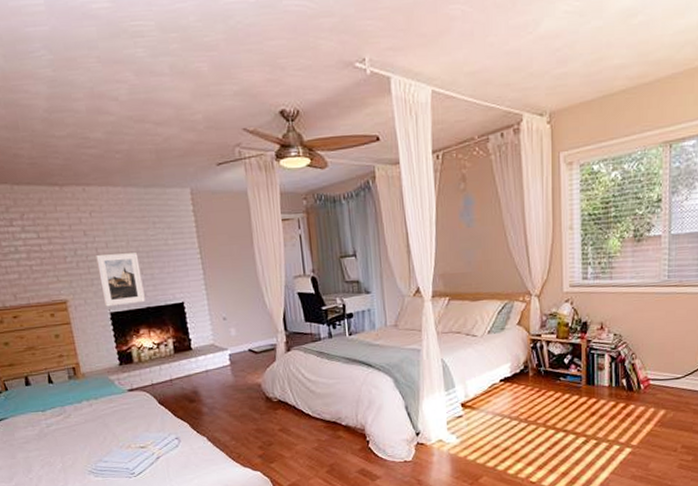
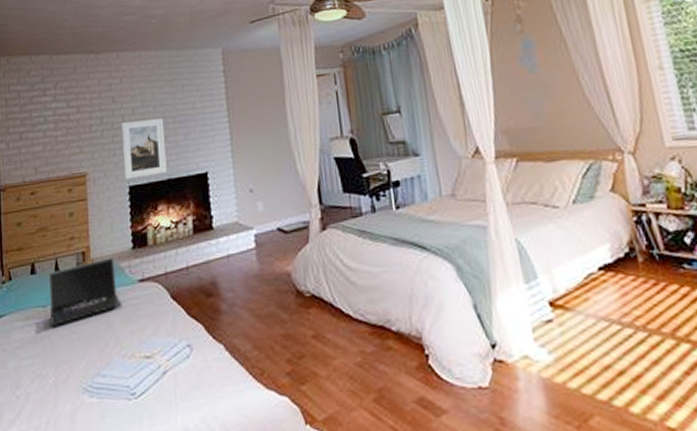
laptop computer: none [43,372,115,427] -> present [48,257,122,328]

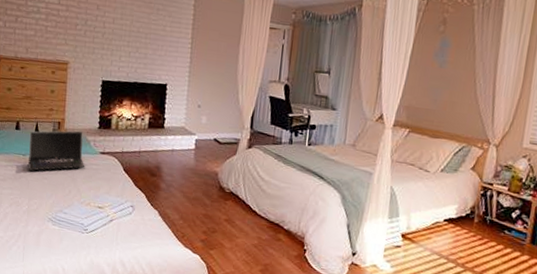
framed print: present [121,118,167,180] -> none [99,28,138,77]

